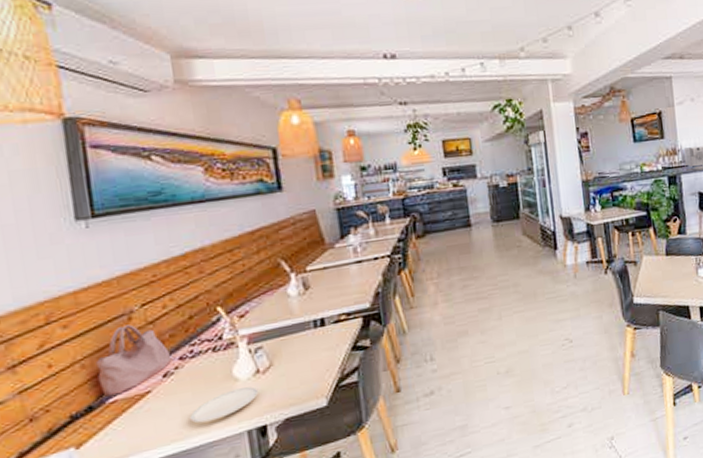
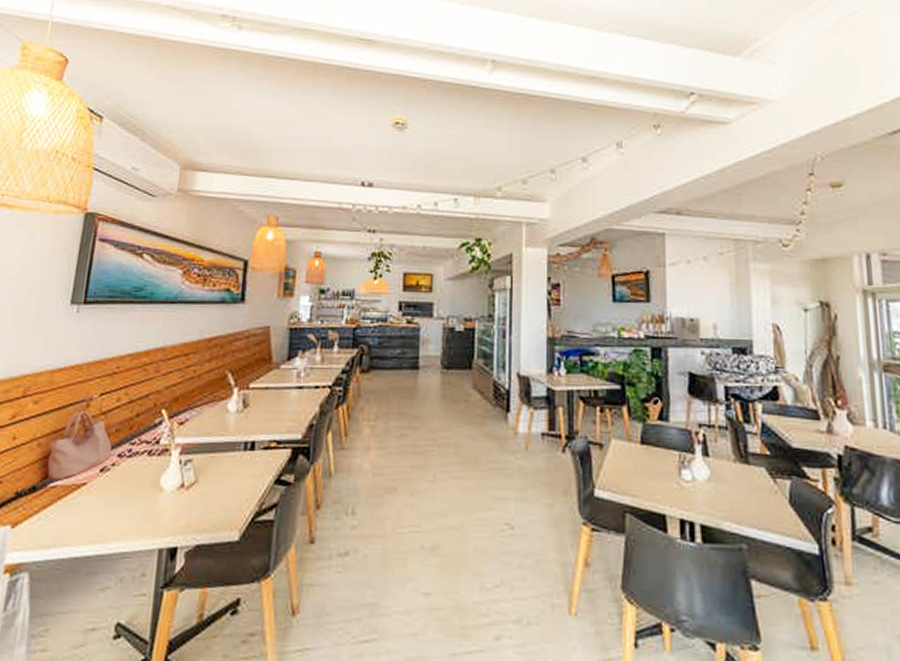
plate: present [190,386,259,424] -> none [112,500,179,530]

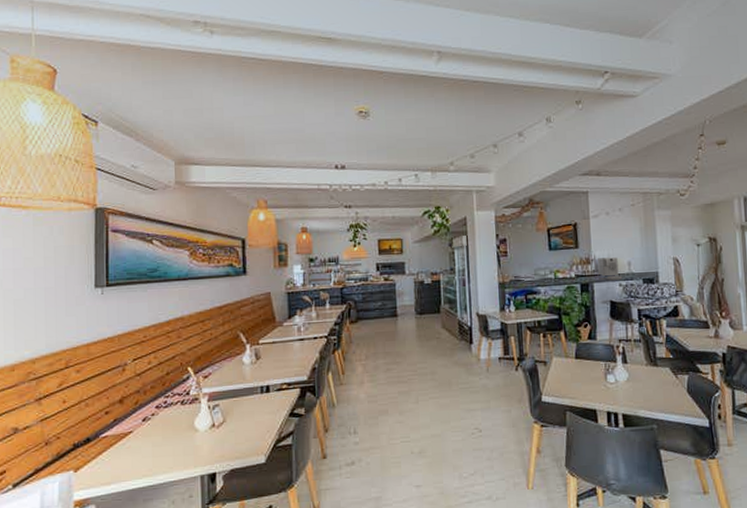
handbag: present [47,411,112,482] -> none [96,375,149,433]

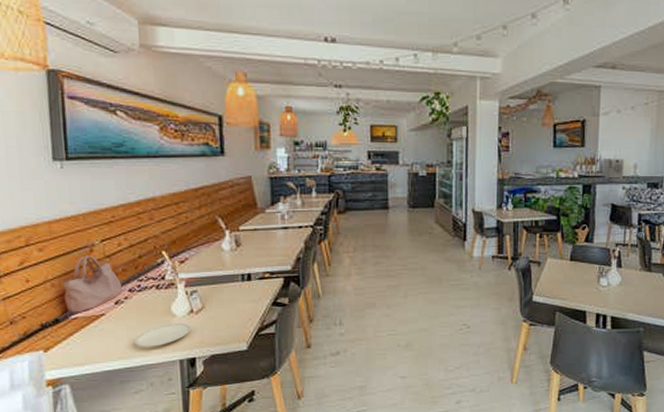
handbag: none [96,375,149,433] -> present [63,256,122,314]
plate: none [158,438,213,464] -> present [134,323,191,347]

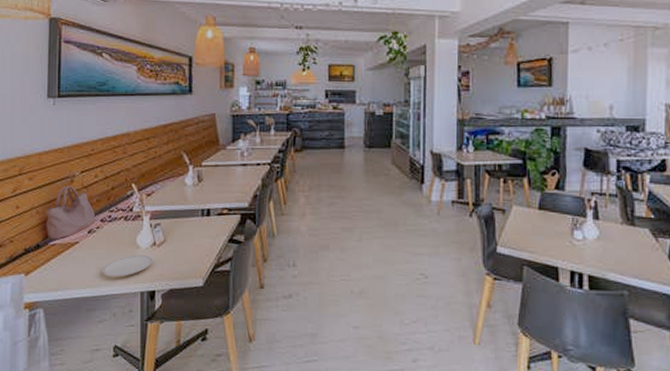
coffee machine: present [601,159,627,183] -> none [572,99,602,125]

